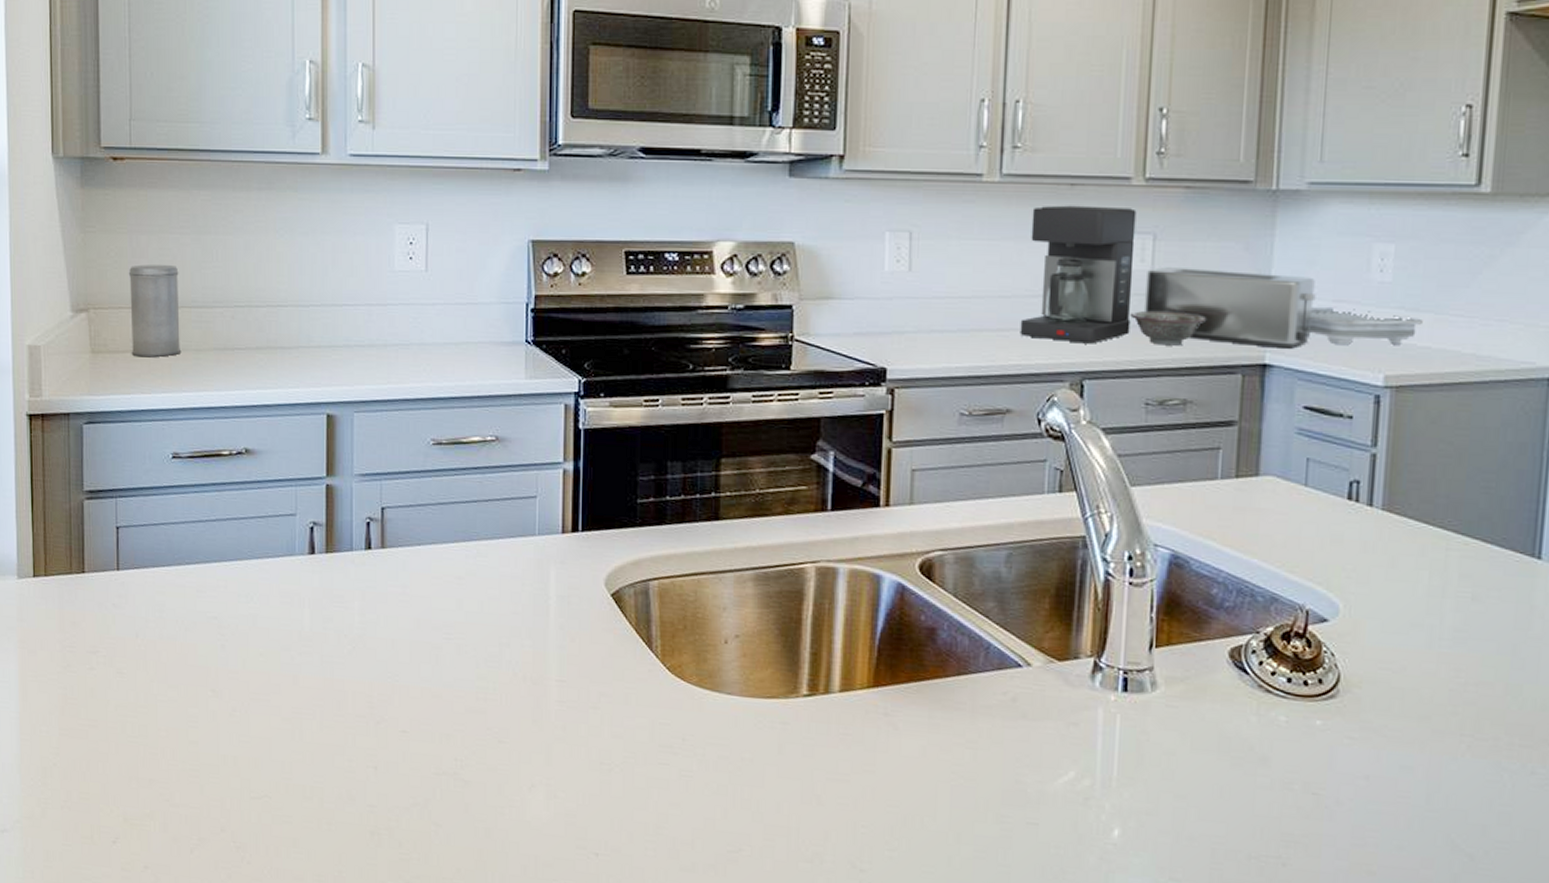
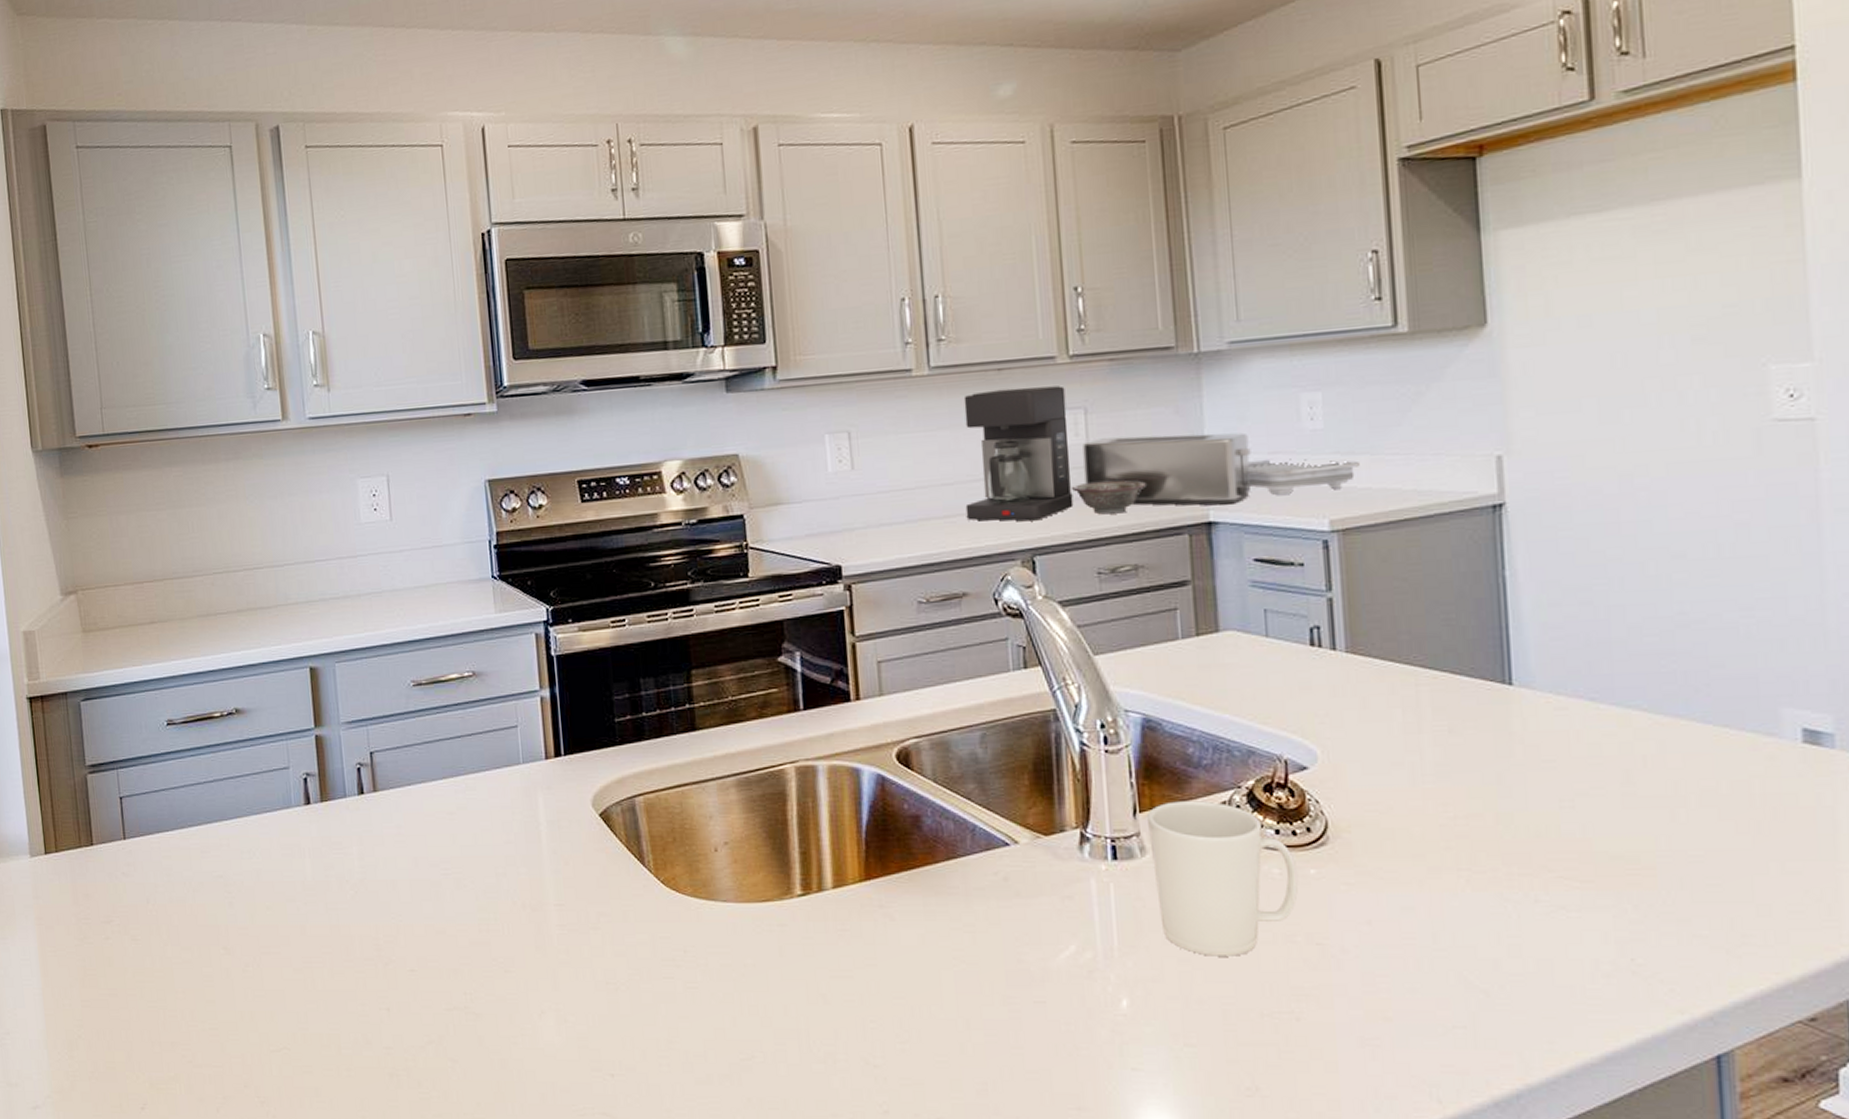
canister: present [128,264,182,358] -> none [111,541,167,632]
mug: none [1162,640,1304,798] -> present [1147,801,1299,956]

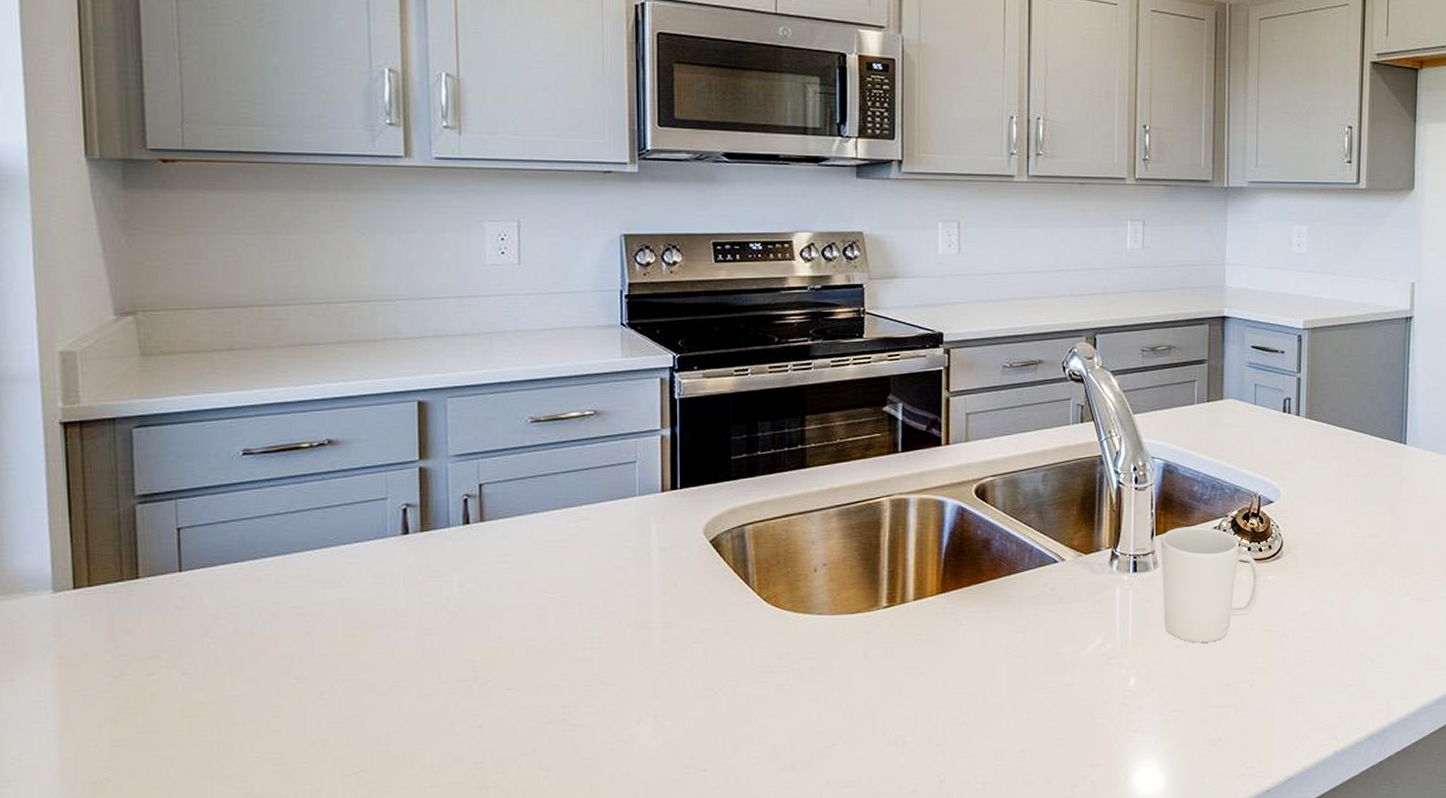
coffee maker: present [963,385,1074,521] -> none [1047,199,1130,306]
decorative bowl: present [1071,480,1146,515] -> none [1128,279,1182,305]
toaster: present [1081,432,1251,506] -> none [1138,246,1257,304]
dish rack: present [1247,459,1360,496] -> none [1252,273,1327,300]

